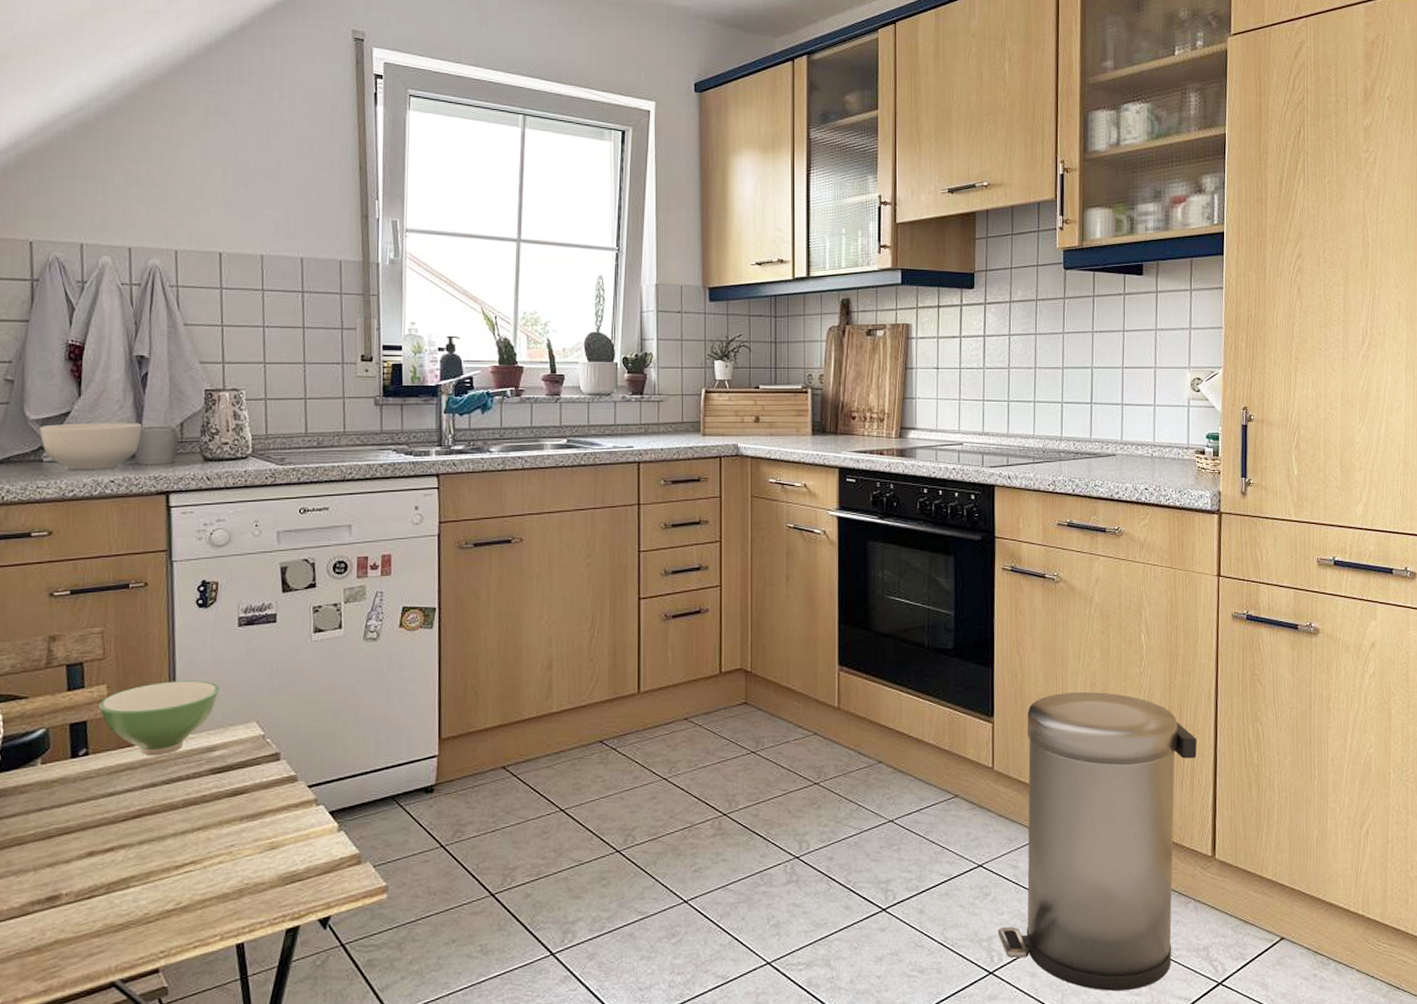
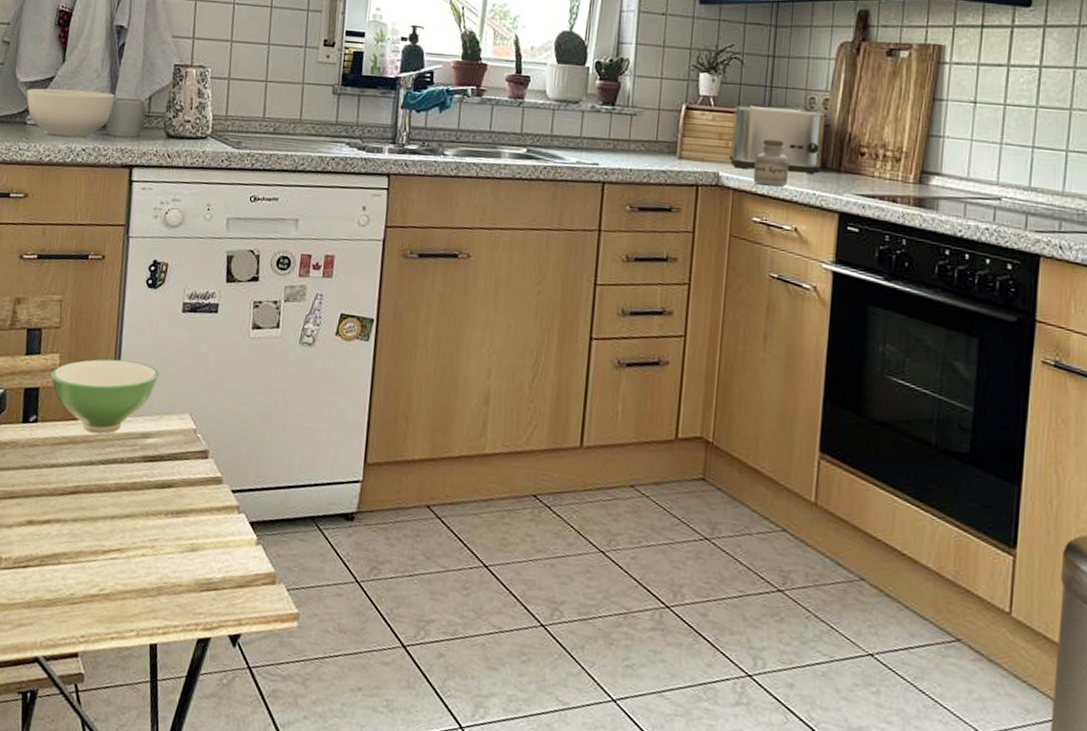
toaster: none [746,386,827,439] -> present [729,105,832,175]
jar: none [767,412,795,451] -> present [753,138,790,187]

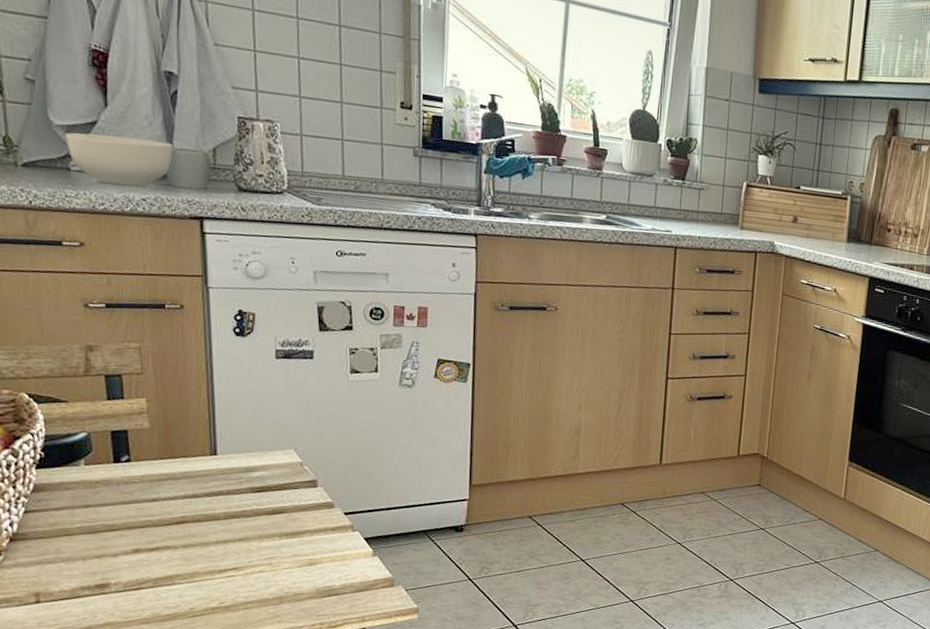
bowl: present [50,359,160,434] -> none [138,402,258,470]
toaster: present [729,105,832,175] -> none [783,185,866,246]
jar: present [753,138,790,187] -> none [802,214,832,255]

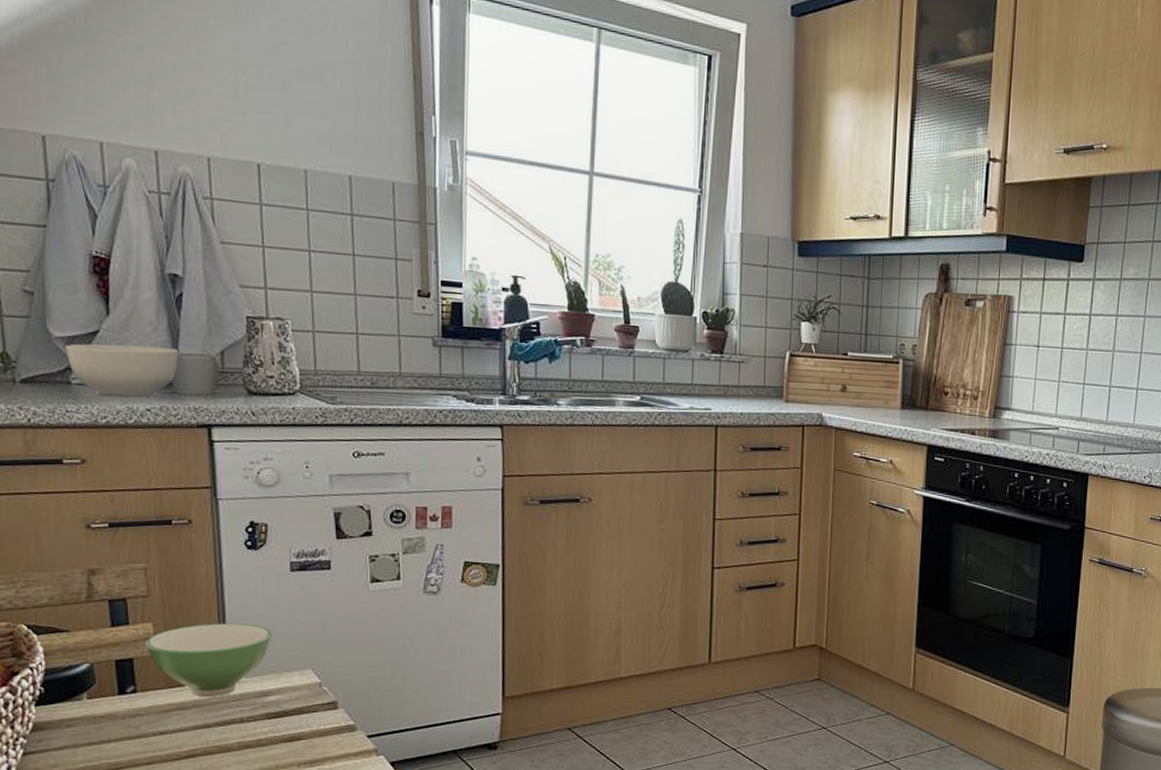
bowl: none [138,402,258,470] -> present [144,623,272,698]

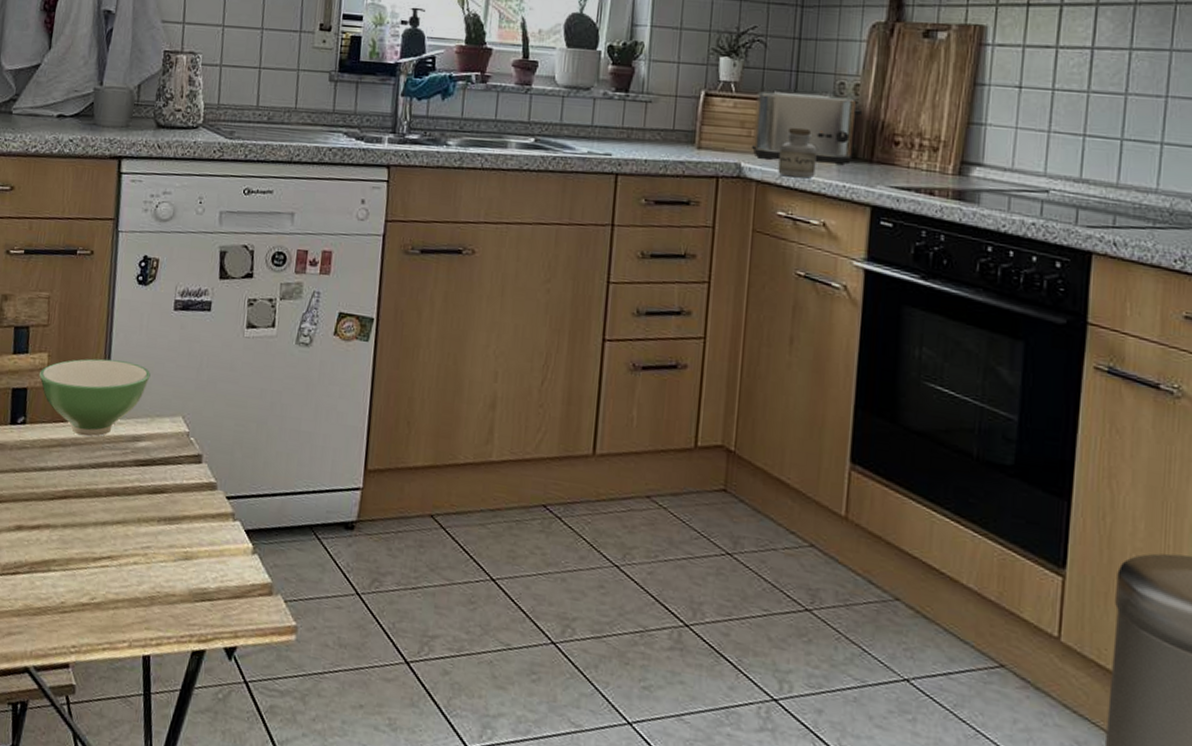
bowl: present [65,344,179,397] -> none [12,76,104,128]
toaster: none [831,352,920,413] -> present [752,91,863,166]
jar: none [853,381,884,425] -> present [778,127,817,179]

